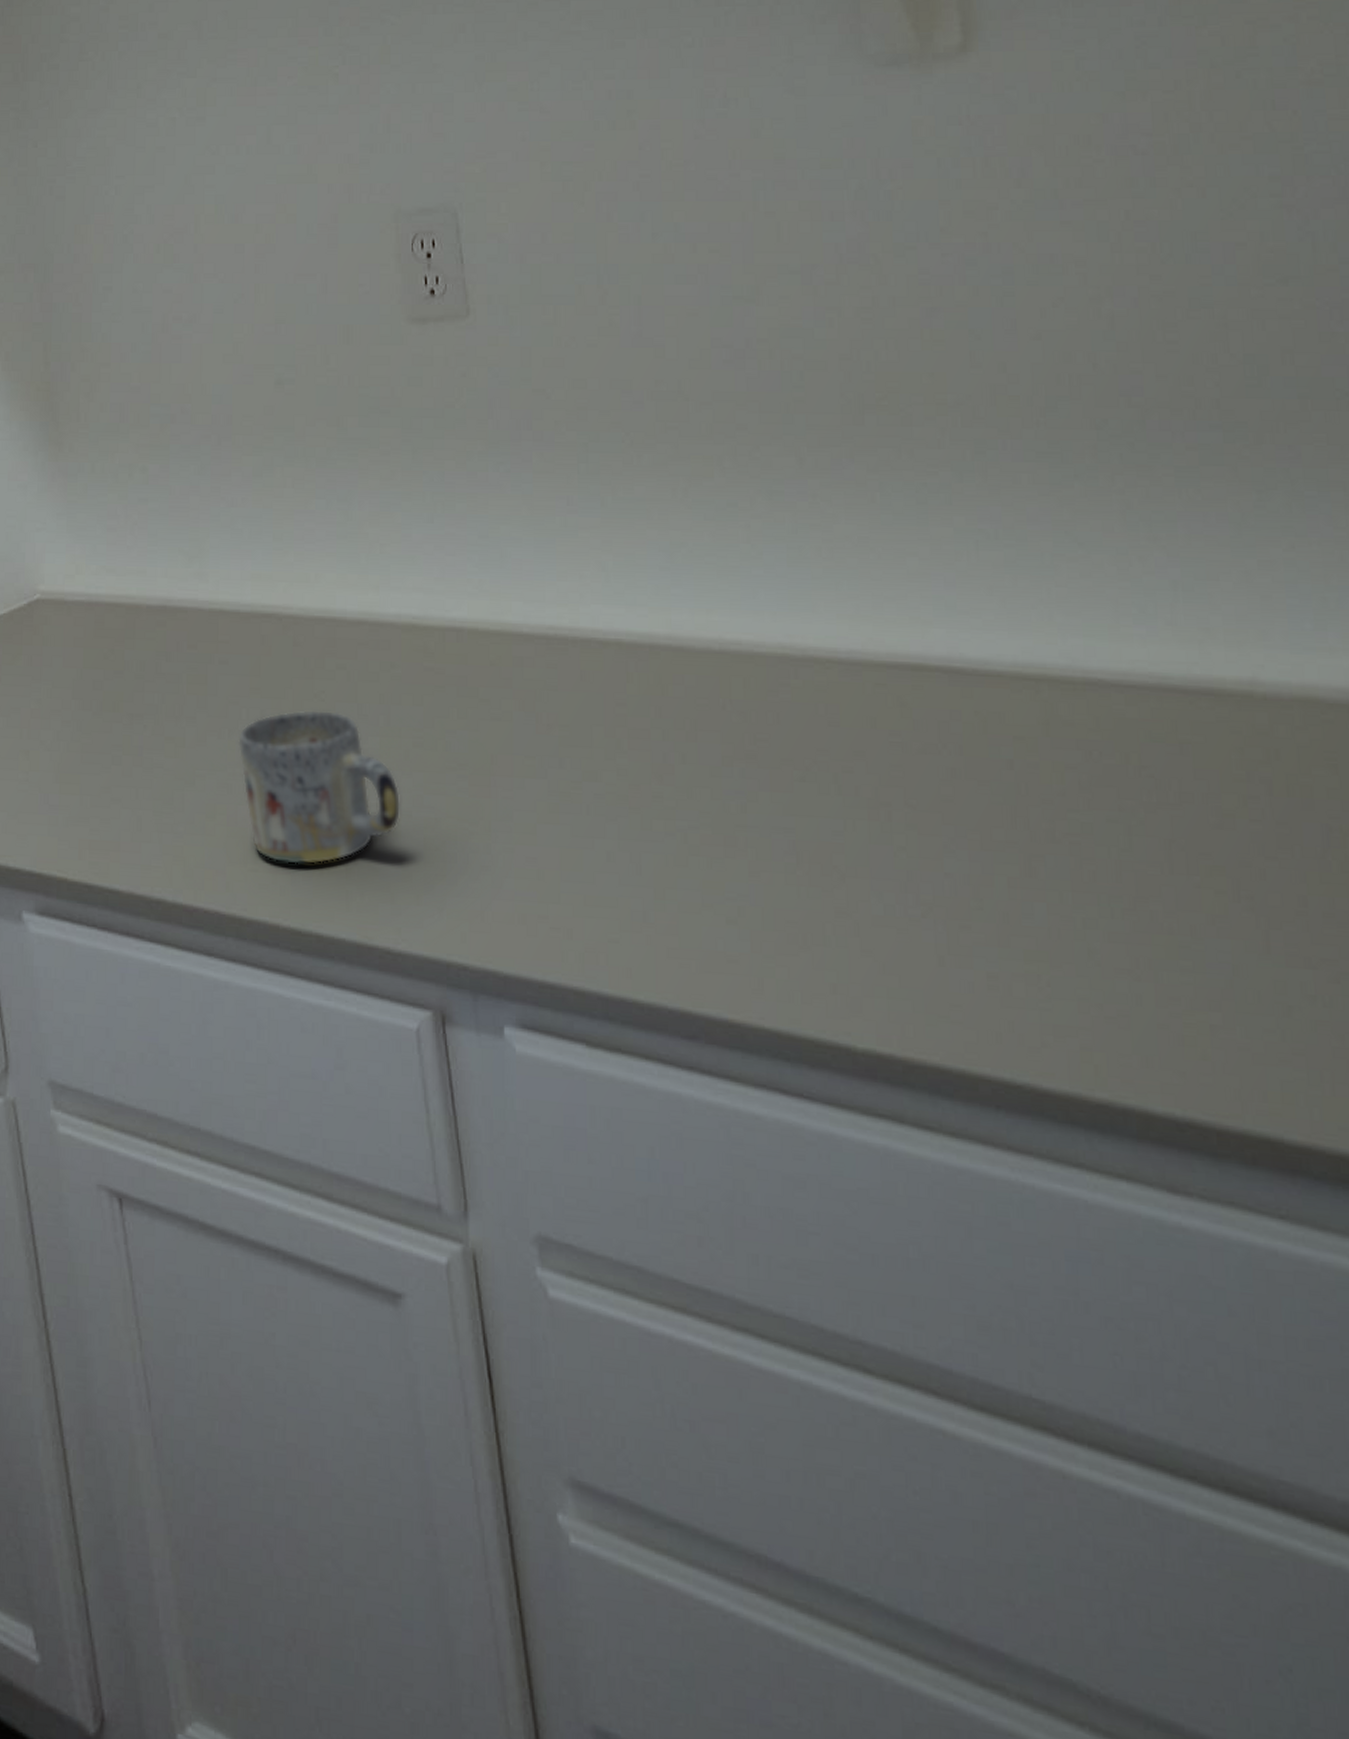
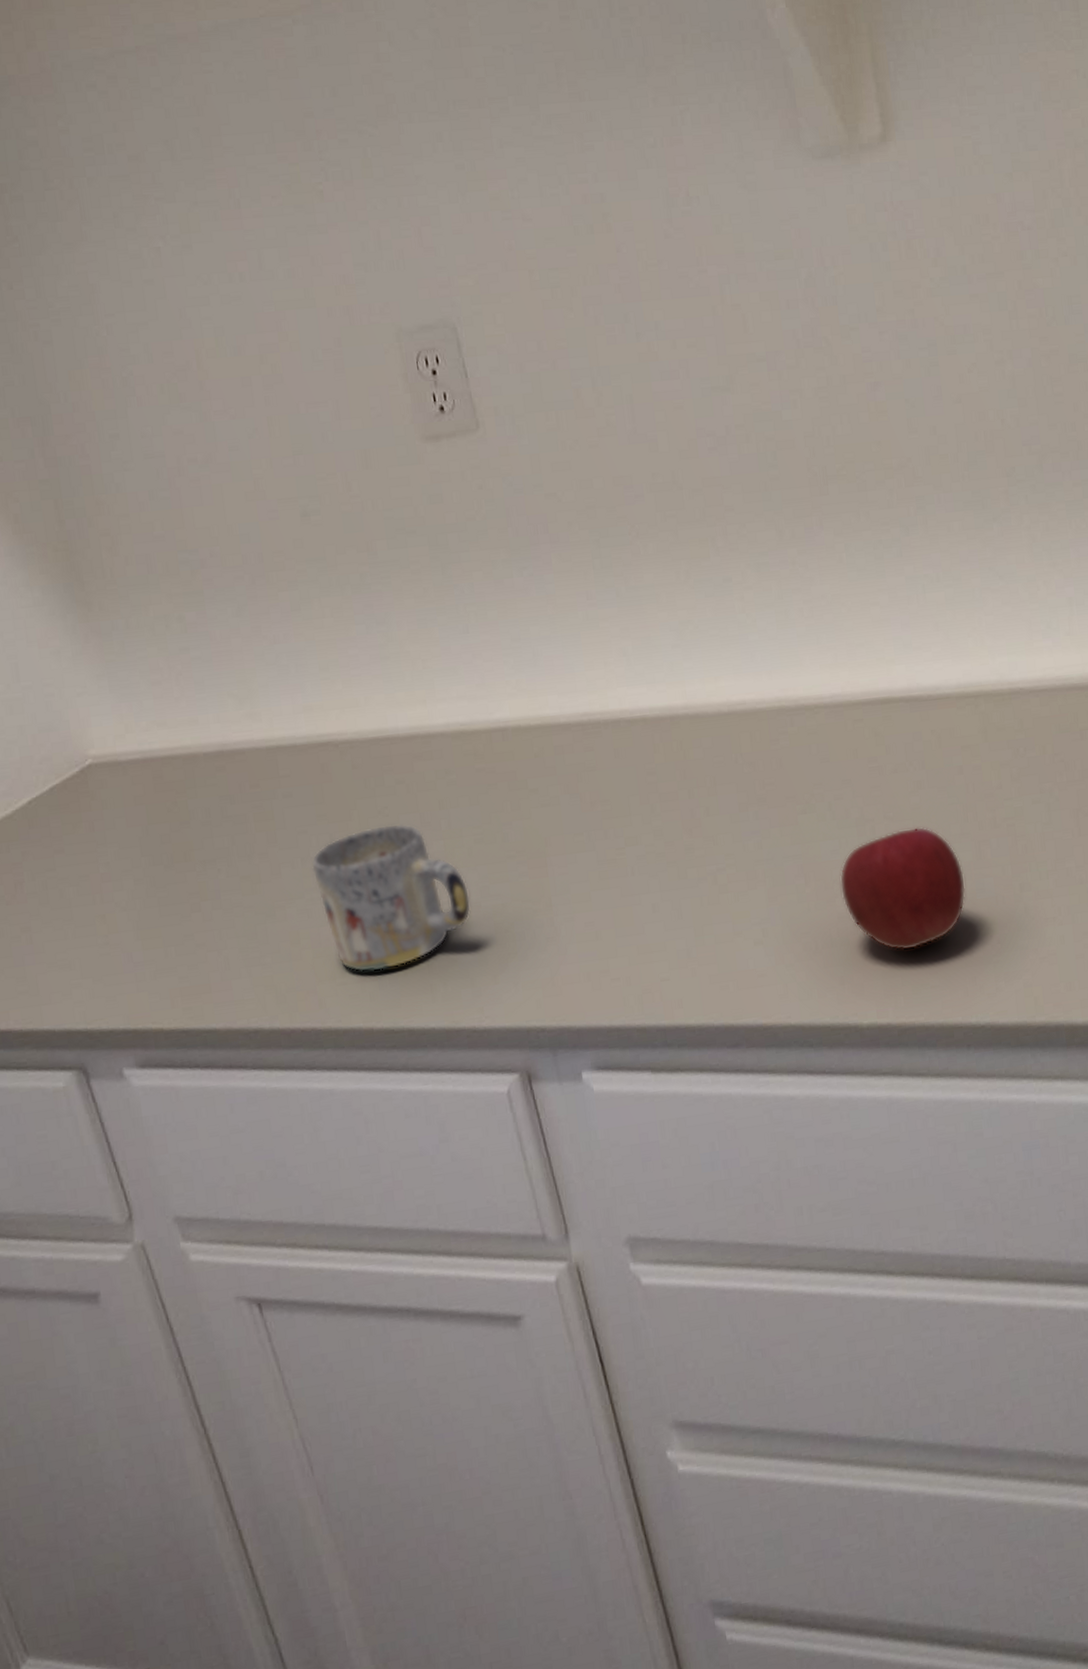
apple: none [840,822,1008,970] -> present [839,826,966,951]

